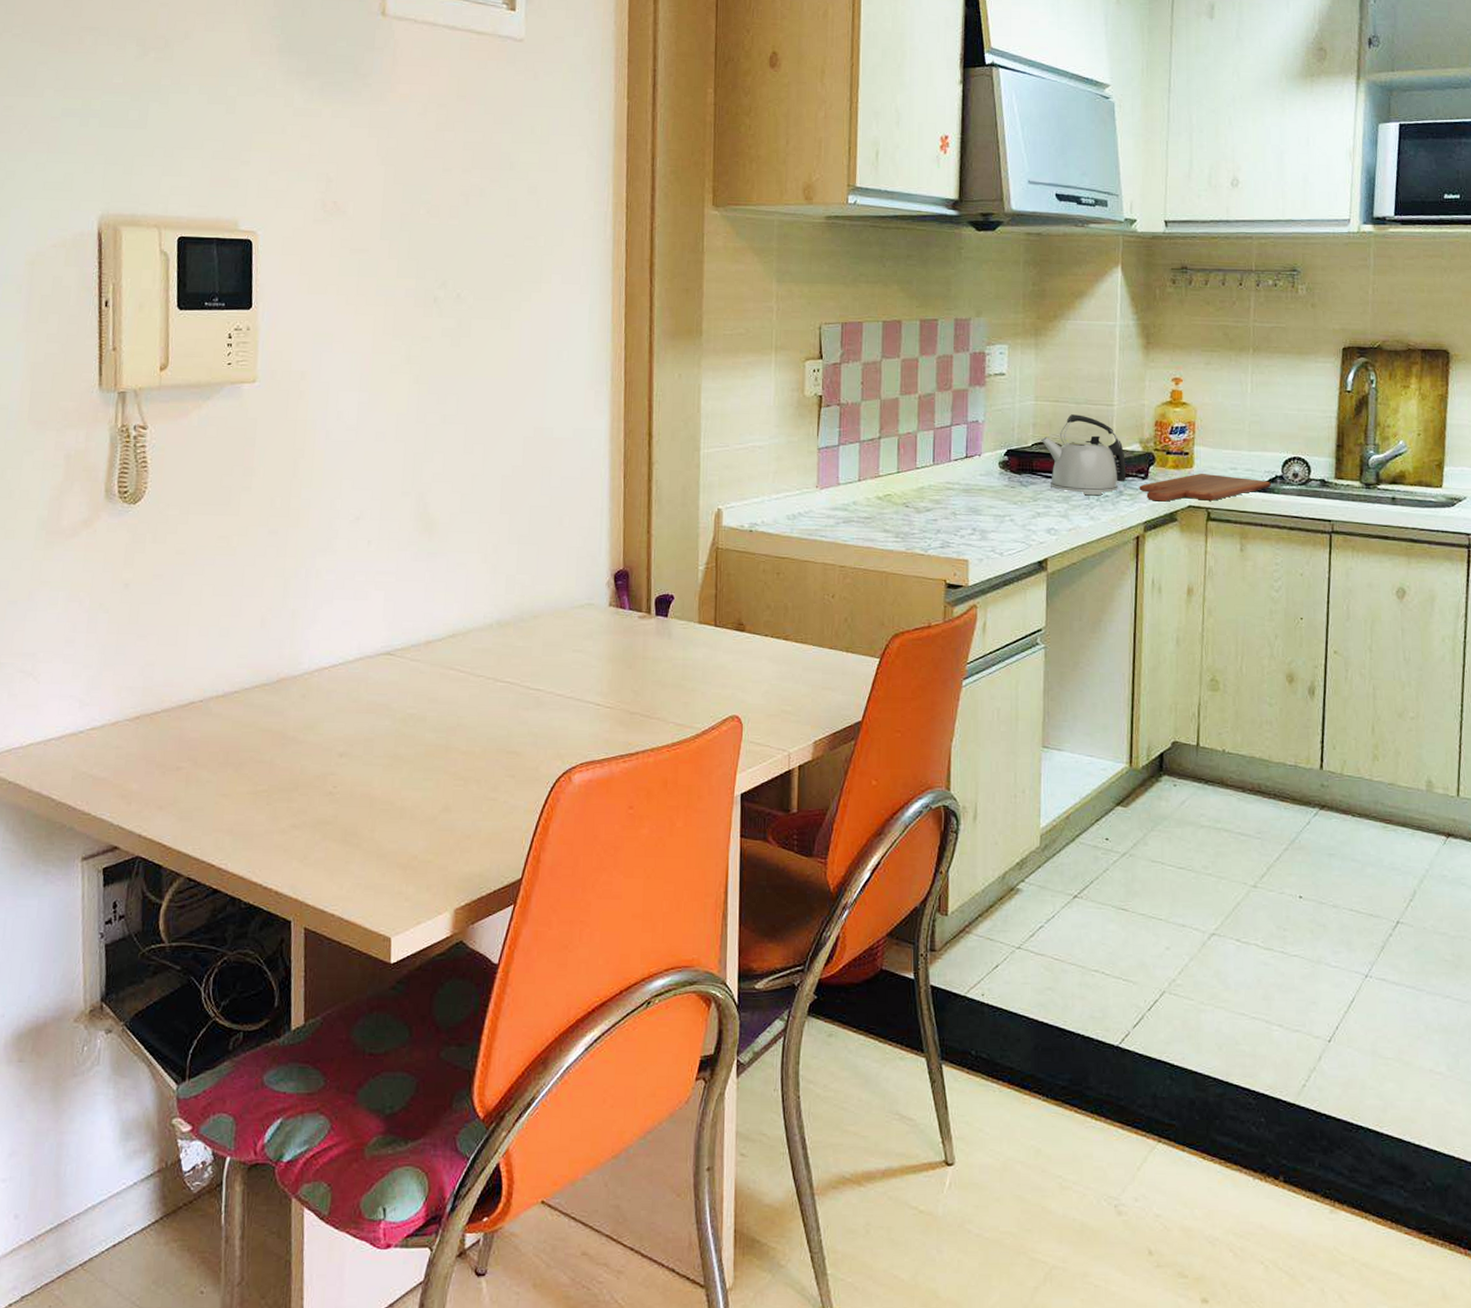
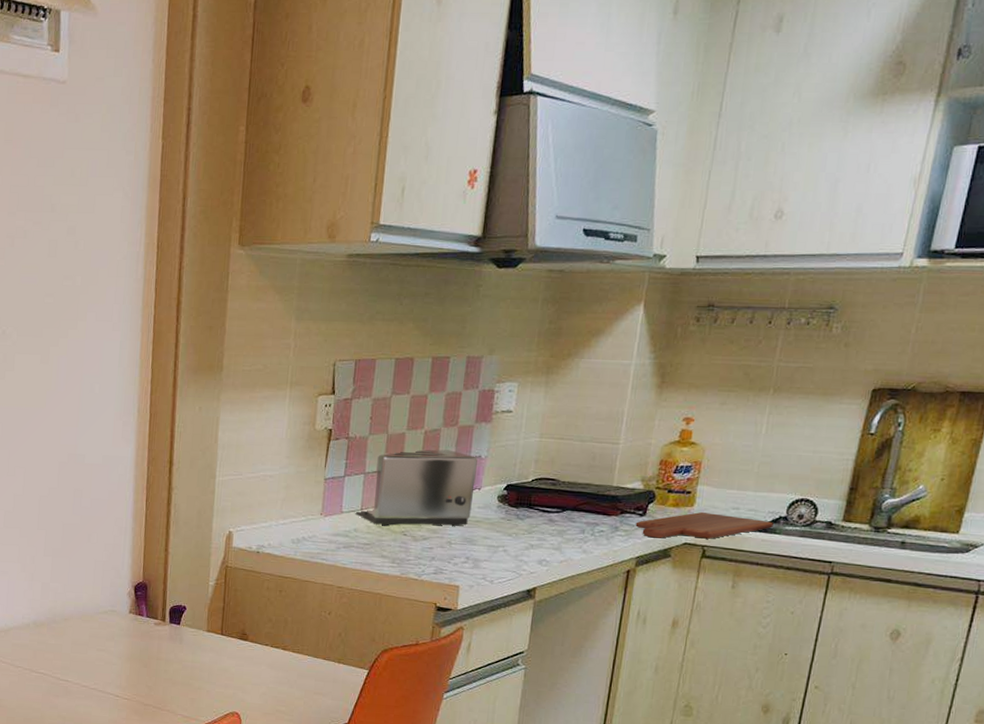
toaster: none [853,414,975,497] -> present [355,449,478,526]
kettle: present [1041,414,1126,496] -> none [542,452,625,531]

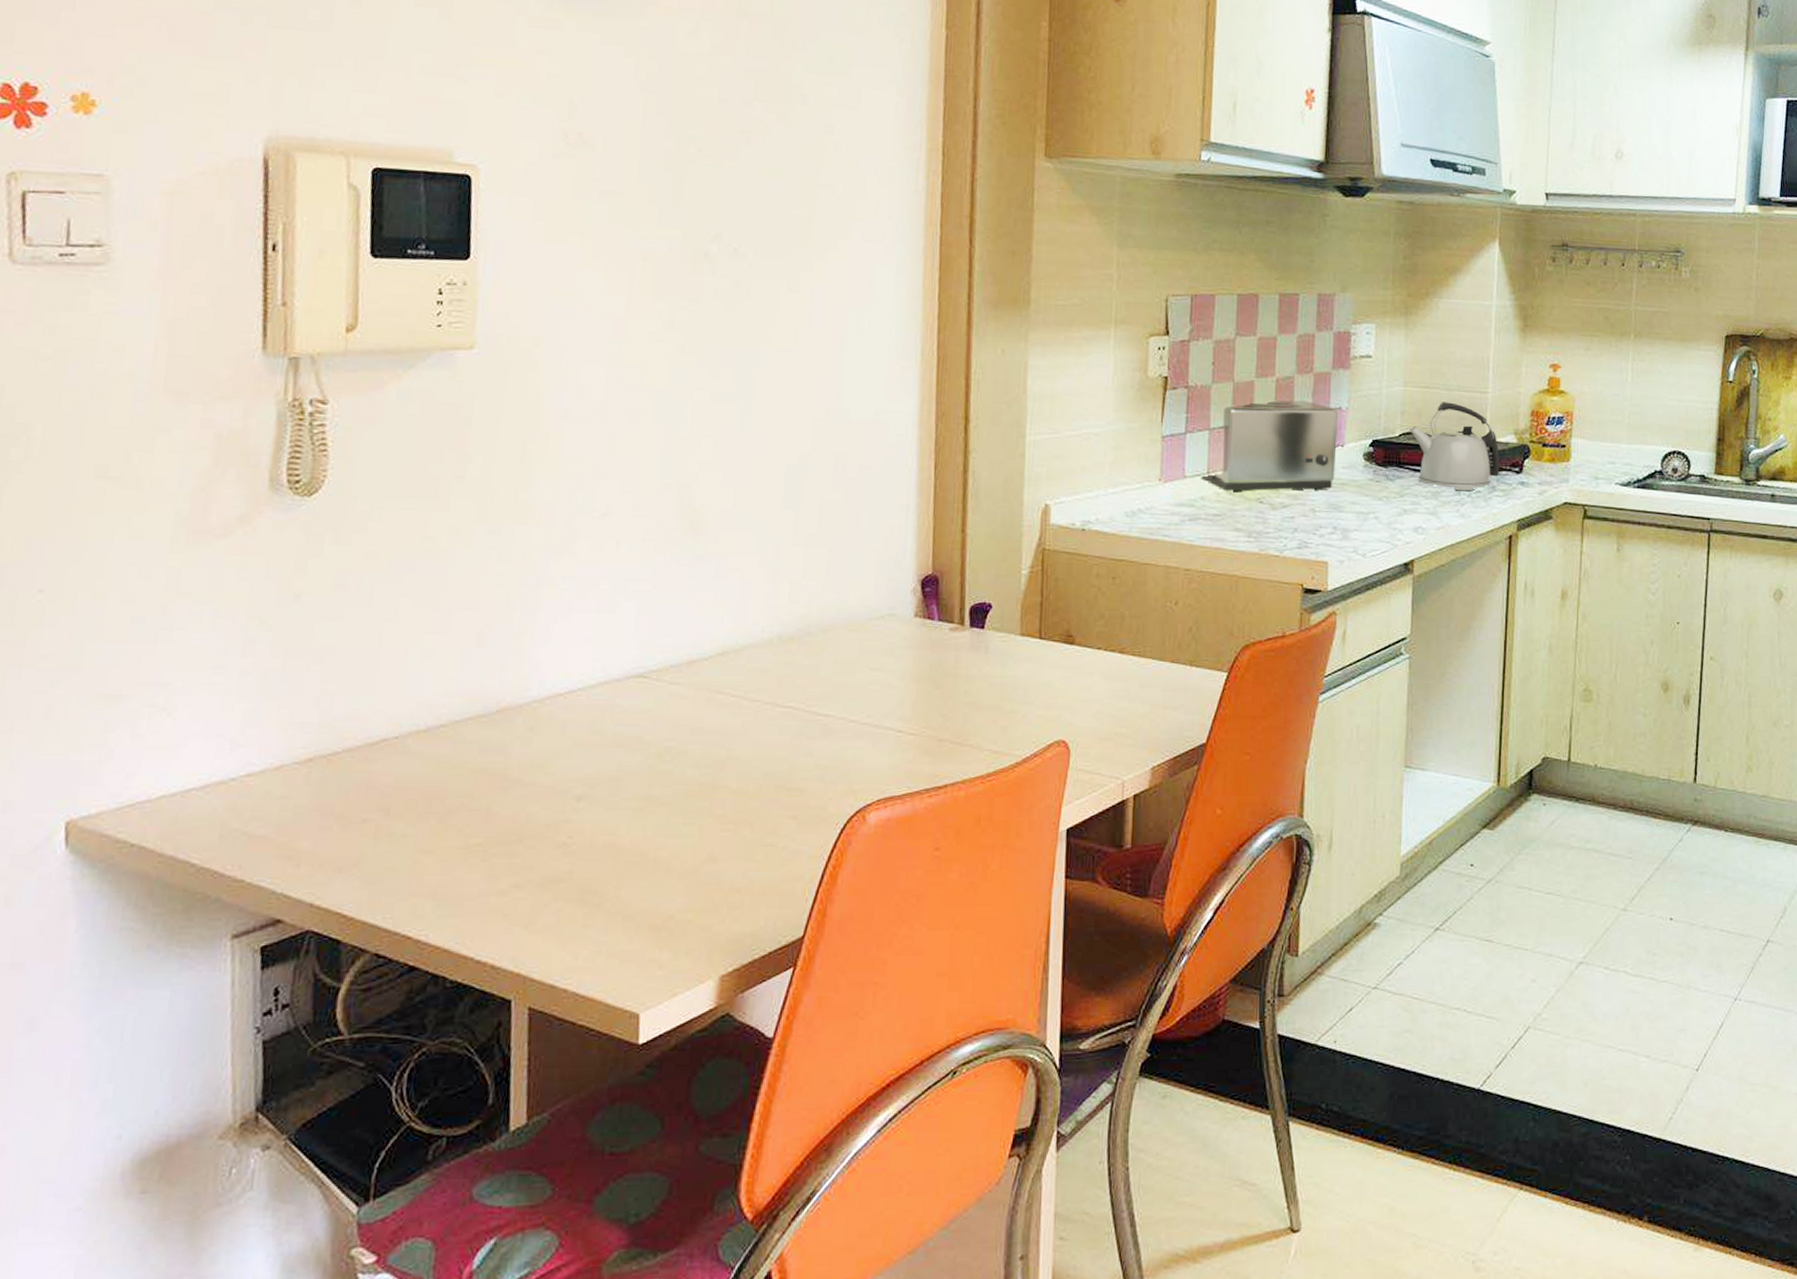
kettle: none [542,452,625,531] -> present [1409,402,1499,492]
cutting board: present [635,511,774,539] -> none [1513,467,1650,498]

